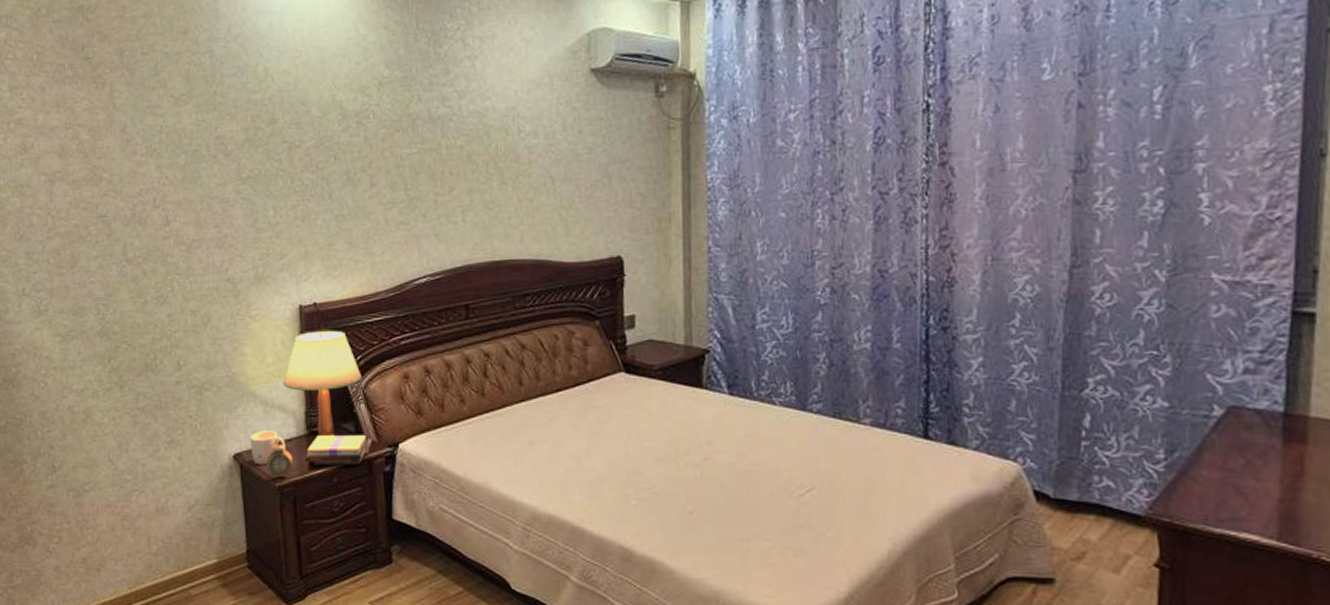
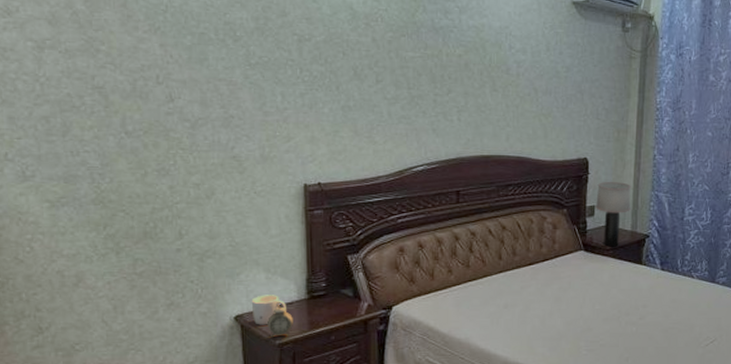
table lamp: present [283,329,362,437] -> none [286,206,361,301]
books: present [305,435,367,465] -> none [305,299,363,325]
table lamp: none [636,284,682,367] -> present [596,182,631,247]

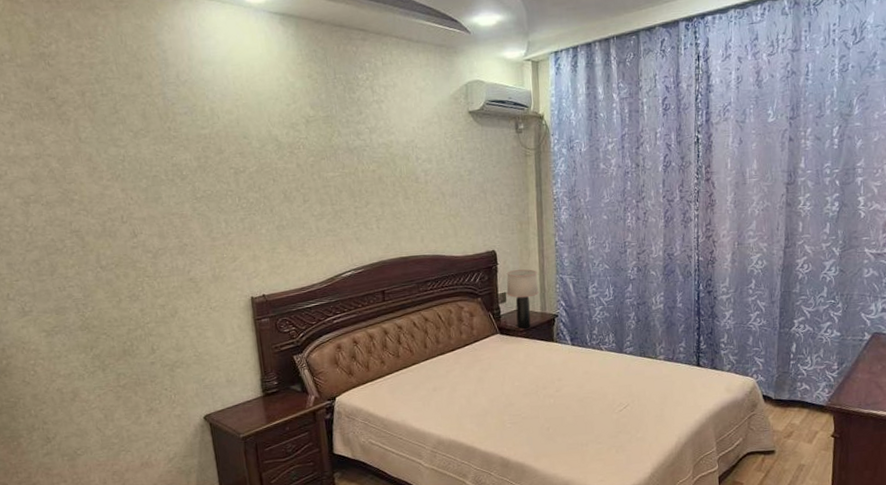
mug: present [251,295,286,325] -> none [216,395,246,423]
alarm clock: present [268,301,294,338] -> none [231,400,254,433]

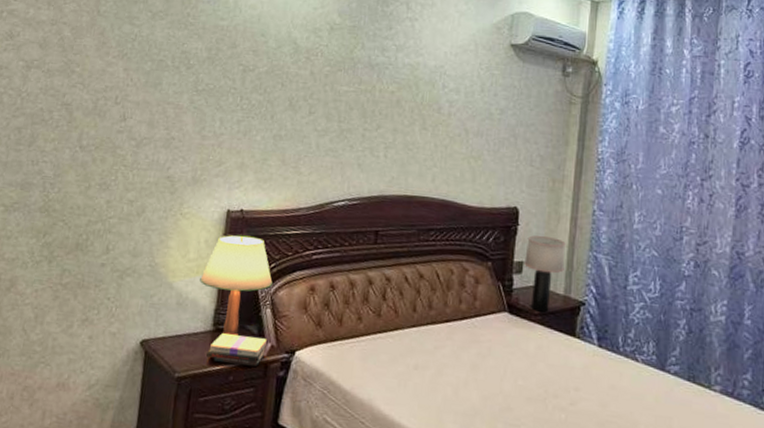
table lamp: none [241,314,305,397] -> present [199,234,273,337]
books: none [262,393,311,419] -> present [206,333,267,367]

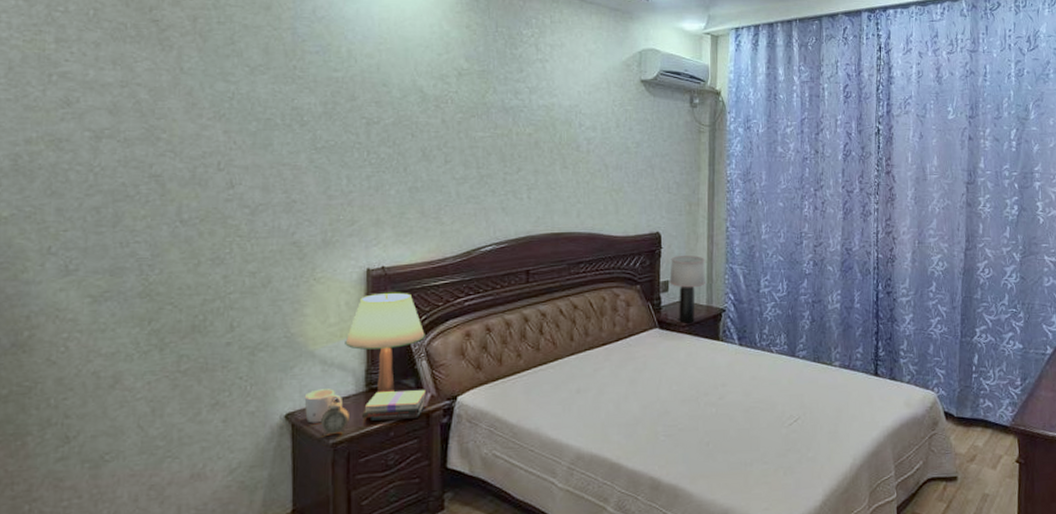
mug: none [157,321,191,355] -> present [304,389,342,424]
alarm clock: none [170,330,196,371] -> present [321,395,351,437]

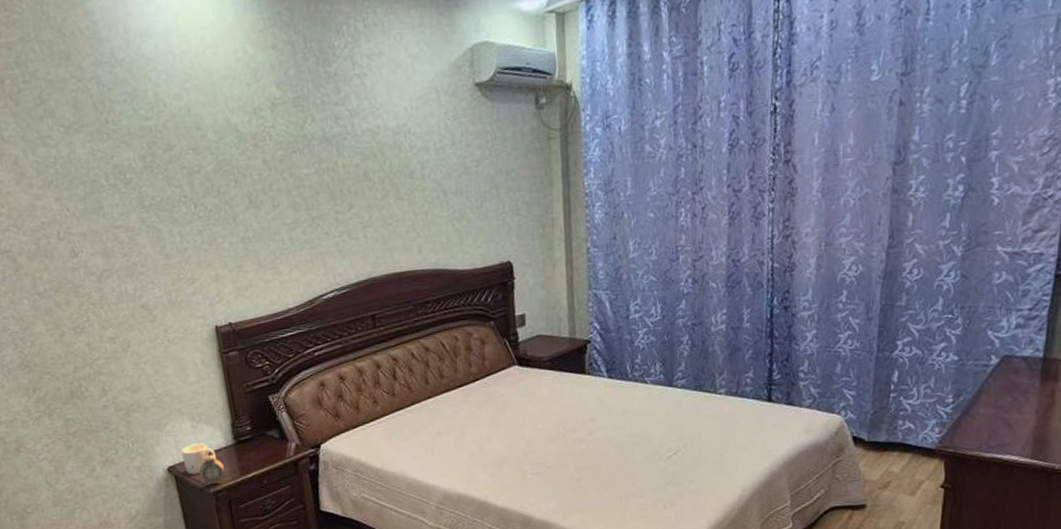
table lamp: present [345,291,425,394] -> none [207,347,281,445]
books: present [362,390,426,421] -> none [235,440,292,470]
table lamp: present [670,256,705,323] -> none [525,284,566,359]

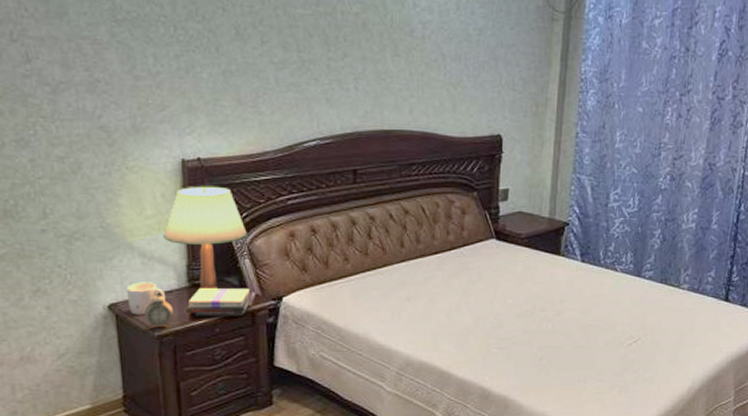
table lamp: none [207,347,281,445] -> present [163,184,247,290]
books: none [235,440,292,470] -> present [186,288,250,316]

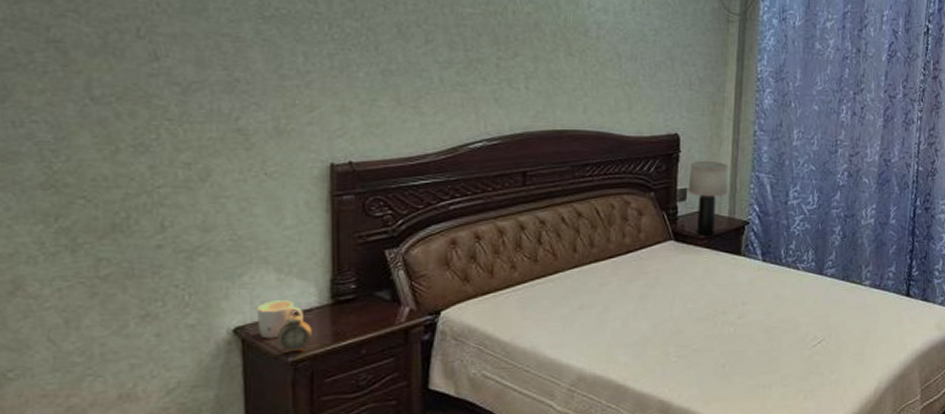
table lamp: present [163,184,247,290] -> none [305,190,402,306]
books: present [186,288,250,316] -> none [328,303,404,336]
table lamp: none [510,162,550,235] -> present [688,161,729,236]

